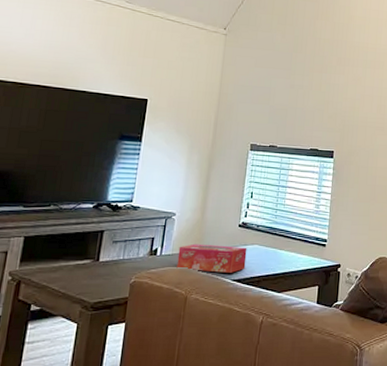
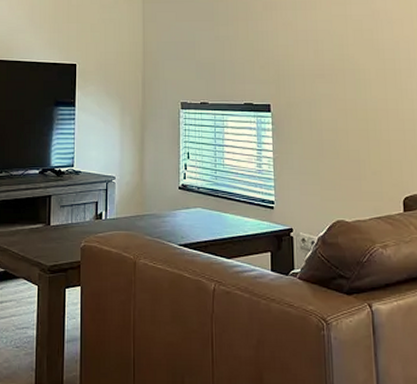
tissue box: present [176,243,247,273] -> none [122,207,191,237]

